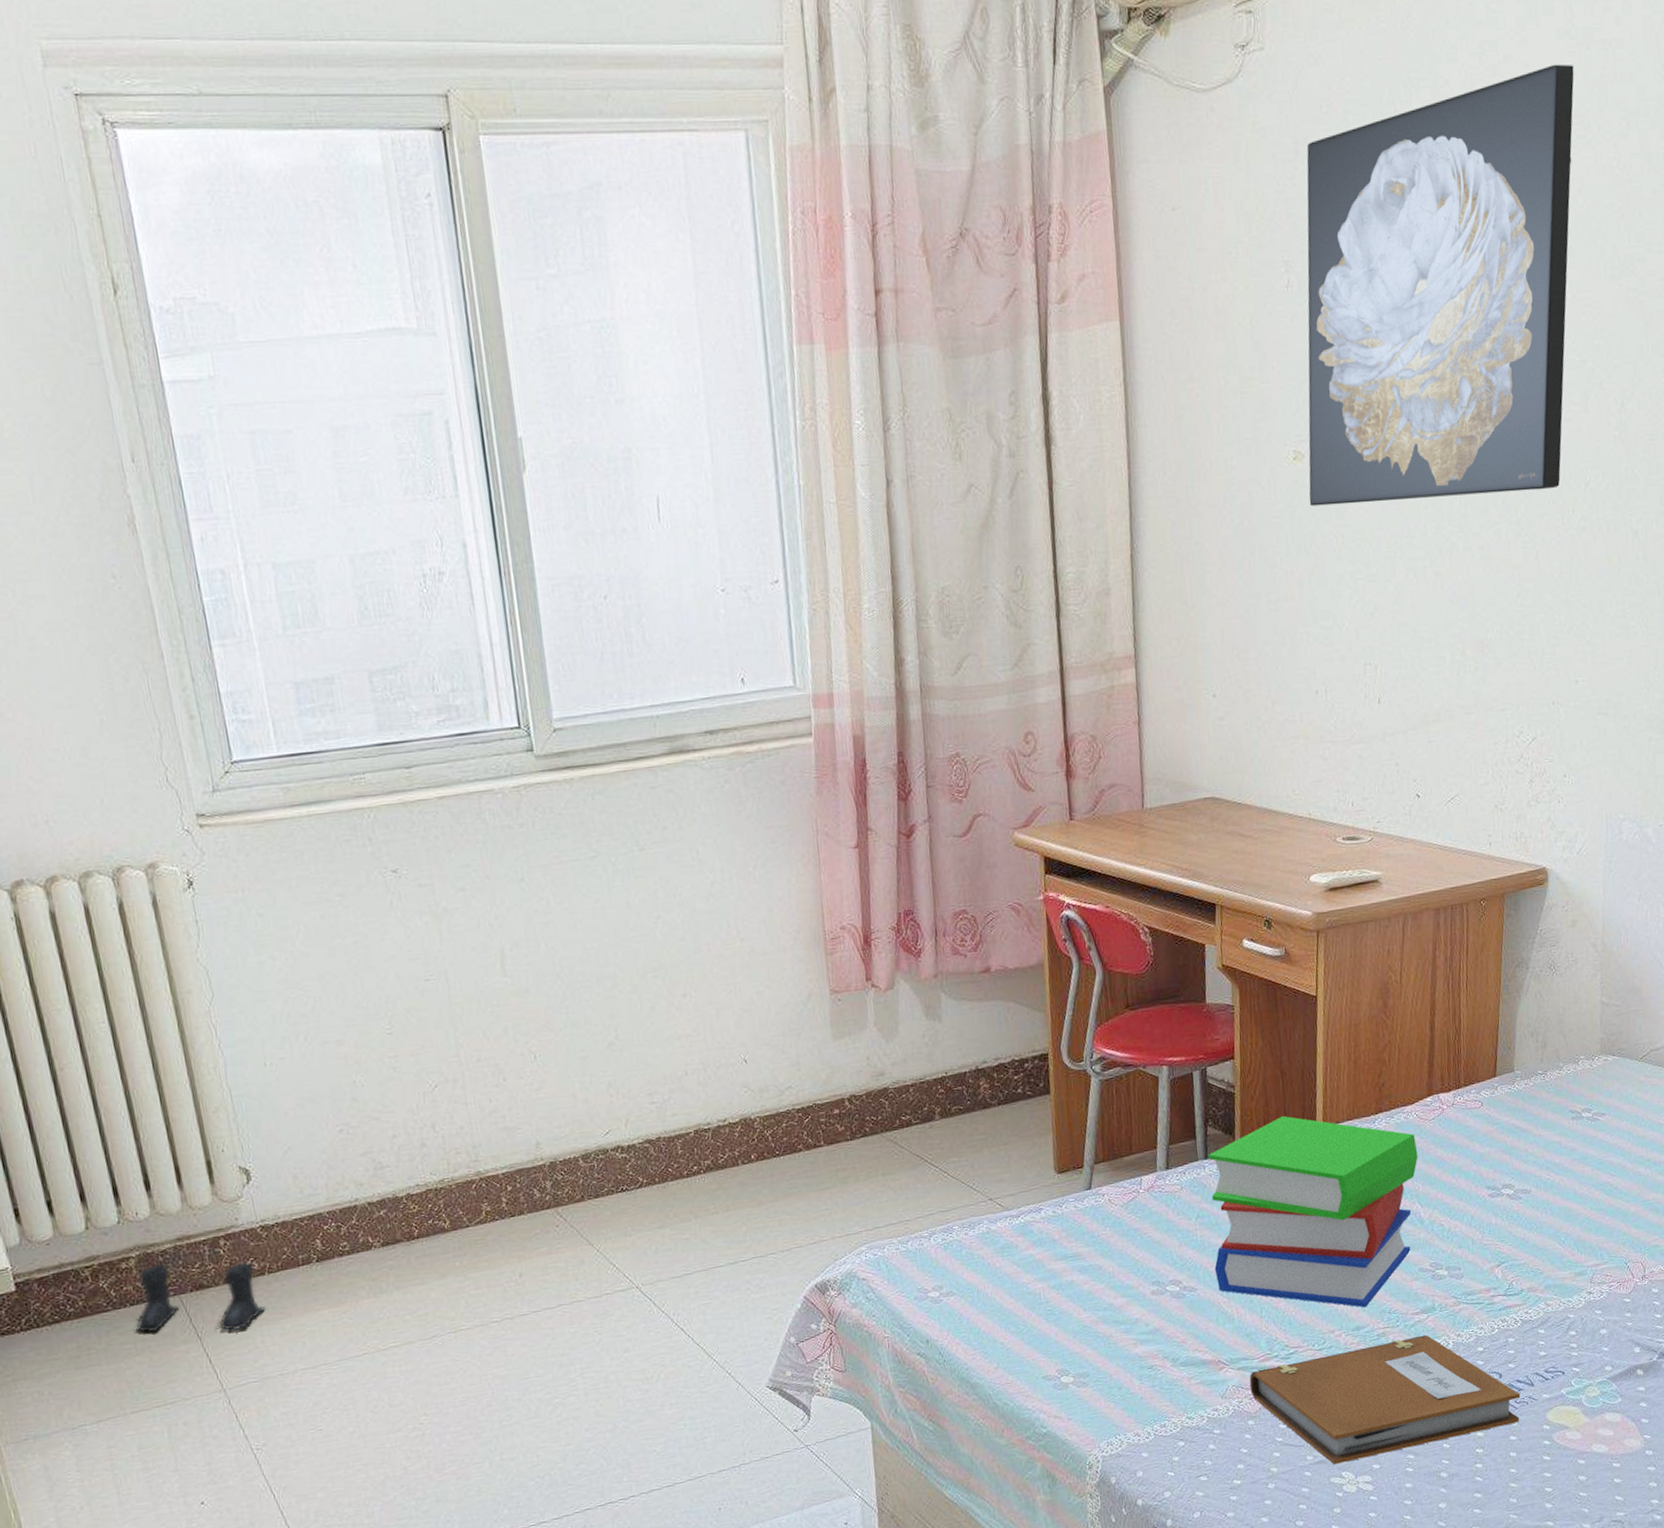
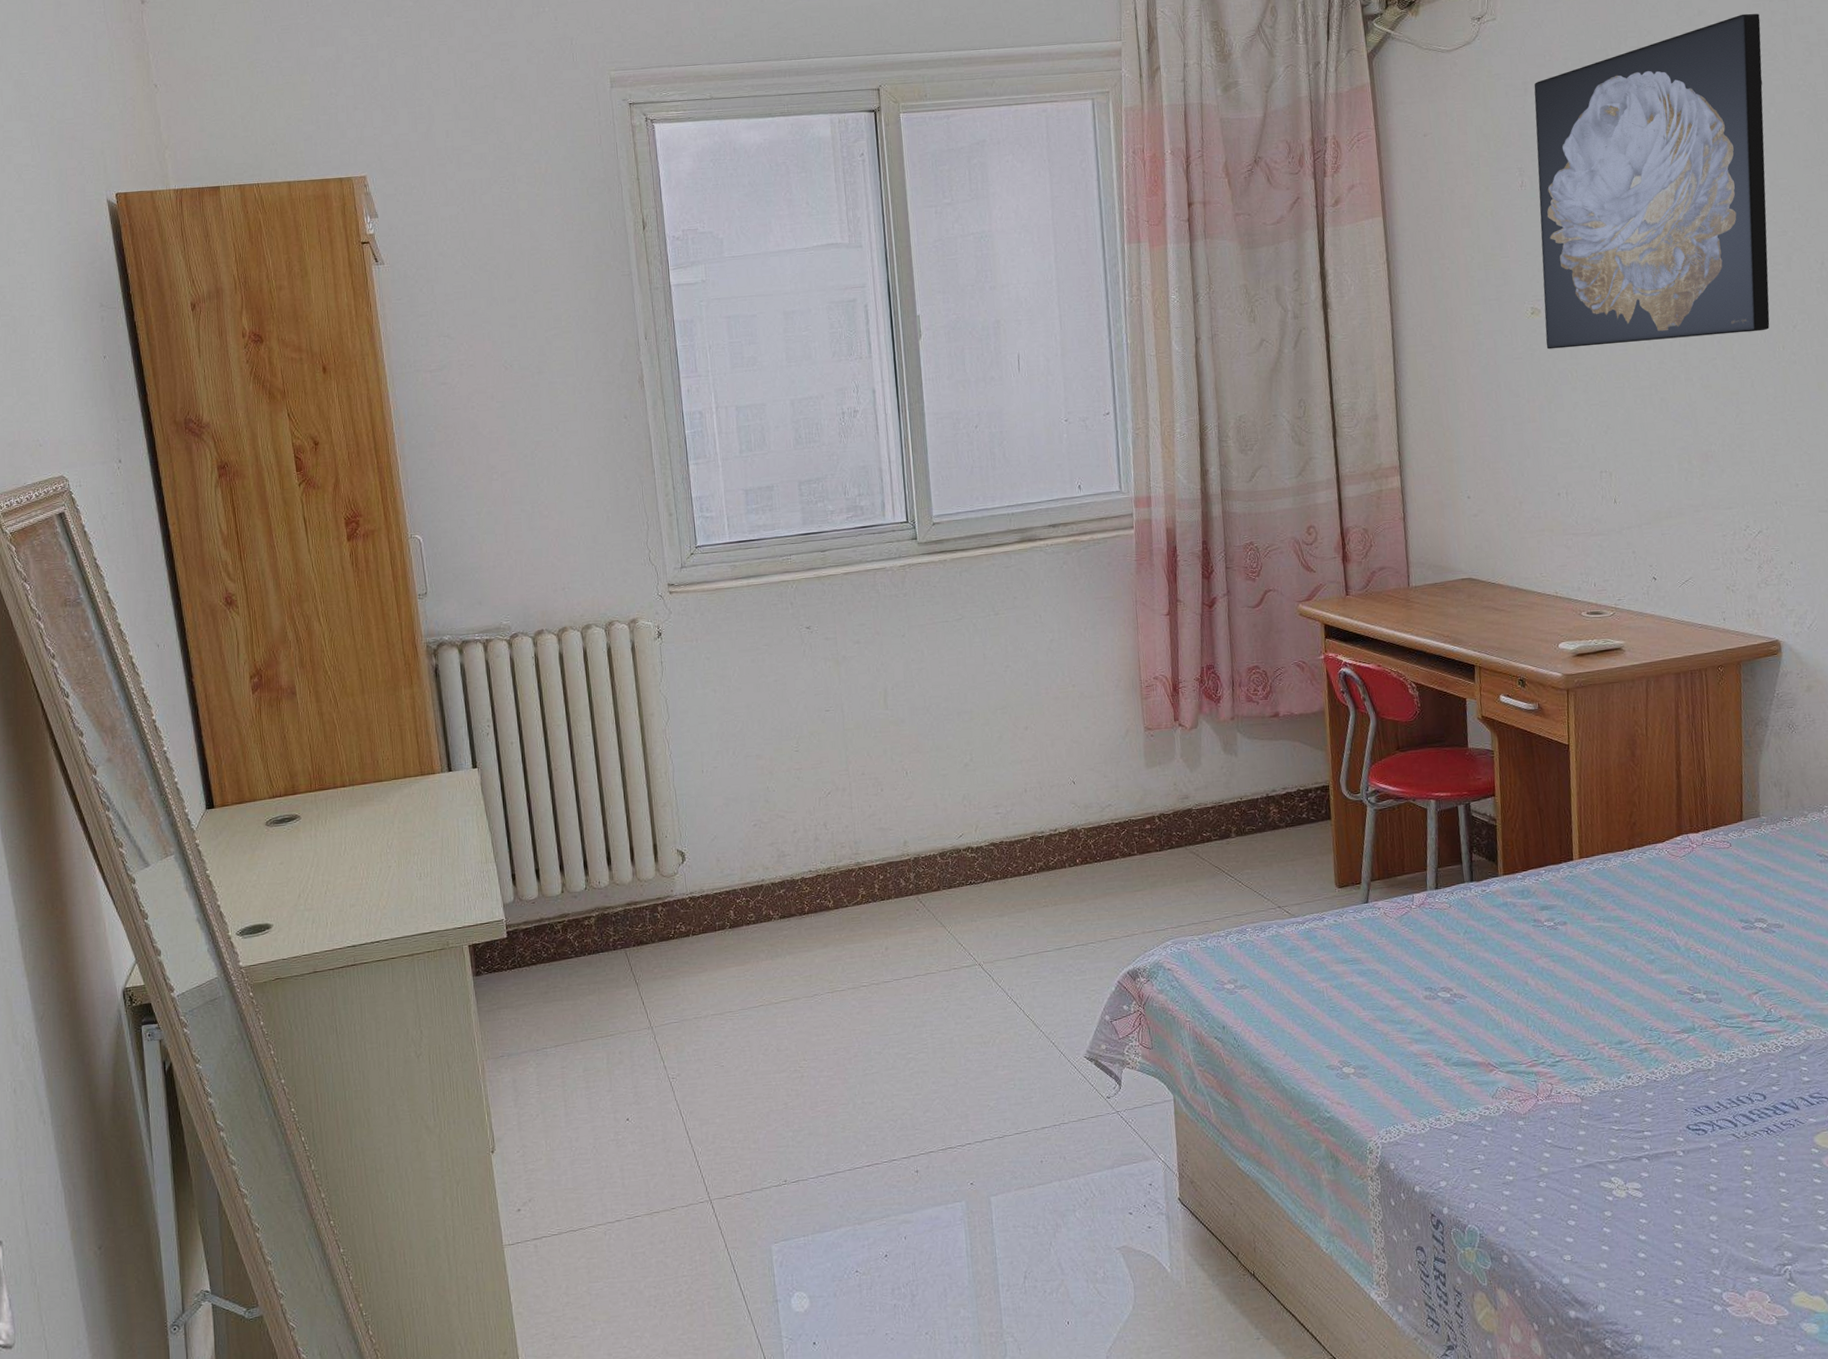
boots: present [135,1262,265,1333] -> none [590,922,687,980]
book: present [1208,1116,1418,1308] -> none [1473,847,1671,1024]
notebook: present [1249,1334,1521,1465] -> none [1518,1053,1787,1169]

